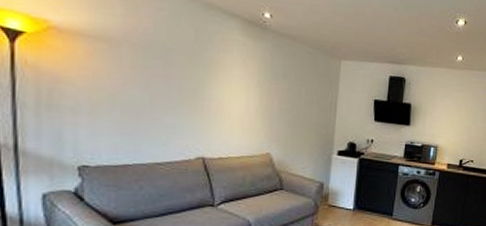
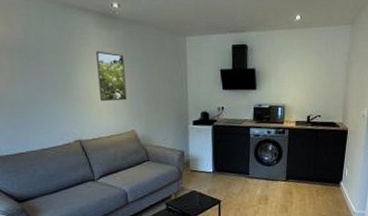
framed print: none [235,60,269,118] -> present [96,50,127,102]

